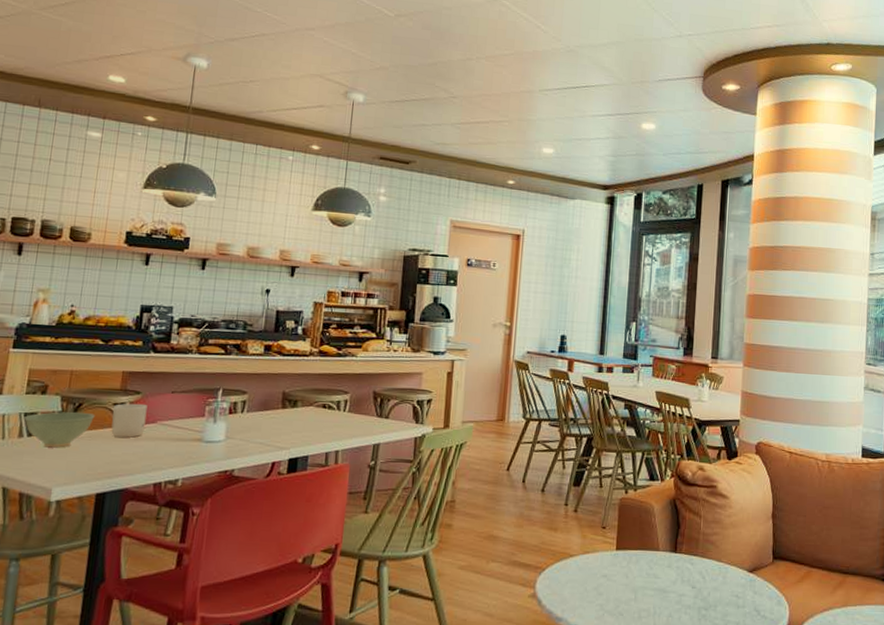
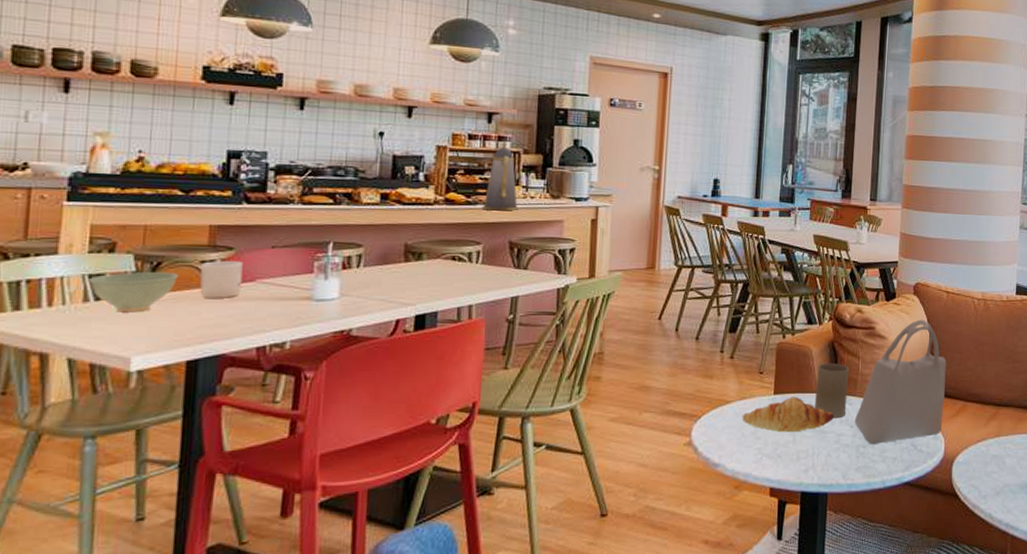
coffee pot: none [351,297,383,364] -> present [483,140,518,212]
croissant: none [584,553,676,590] -> present [742,396,835,433]
cup: none [656,521,691,578] -> present [815,364,849,419]
handbag: none [696,480,790,607] -> present [854,319,946,444]

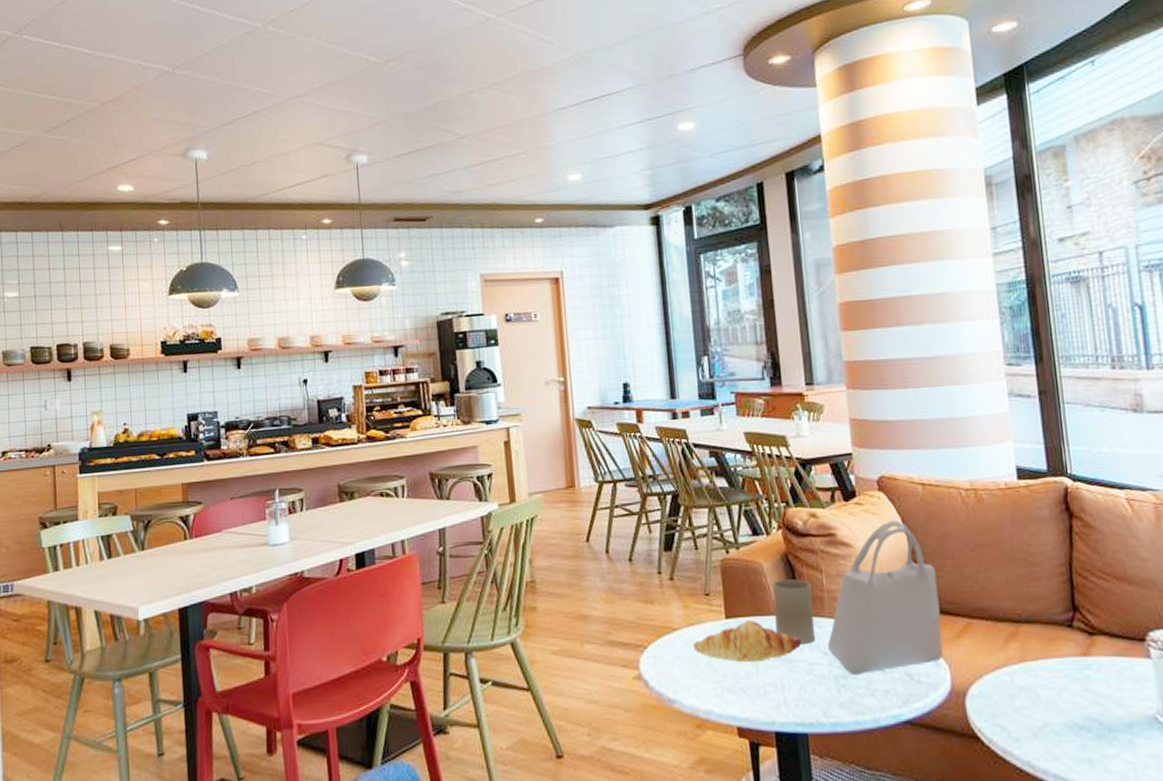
bowl: present [89,272,179,313] -> none [102,529,165,568]
mug: present [199,260,243,298] -> none [179,513,212,550]
coffee pot: present [483,140,518,212] -> none [401,372,434,444]

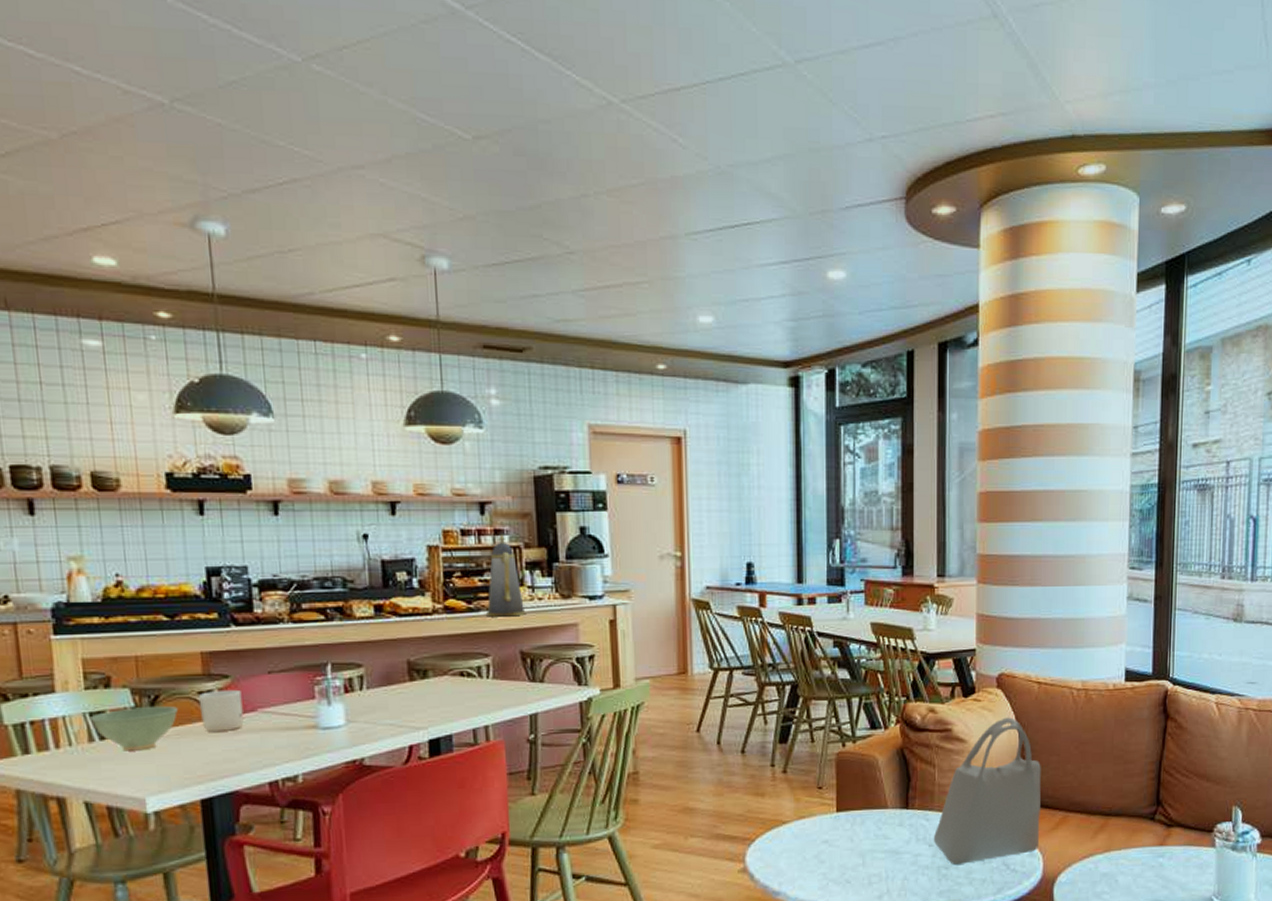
bowl: none [102,529,165,568] -> present [91,706,179,751]
mug: none [179,513,212,550] -> present [198,689,244,732]
coffee pot: none [401,372,434,444] -> present [486,534,526,617]
croissant: present [692,620,802,662] -> none [801,813,909,854]
cup: present [772,579,816,645] -> none [886,773,923,837]

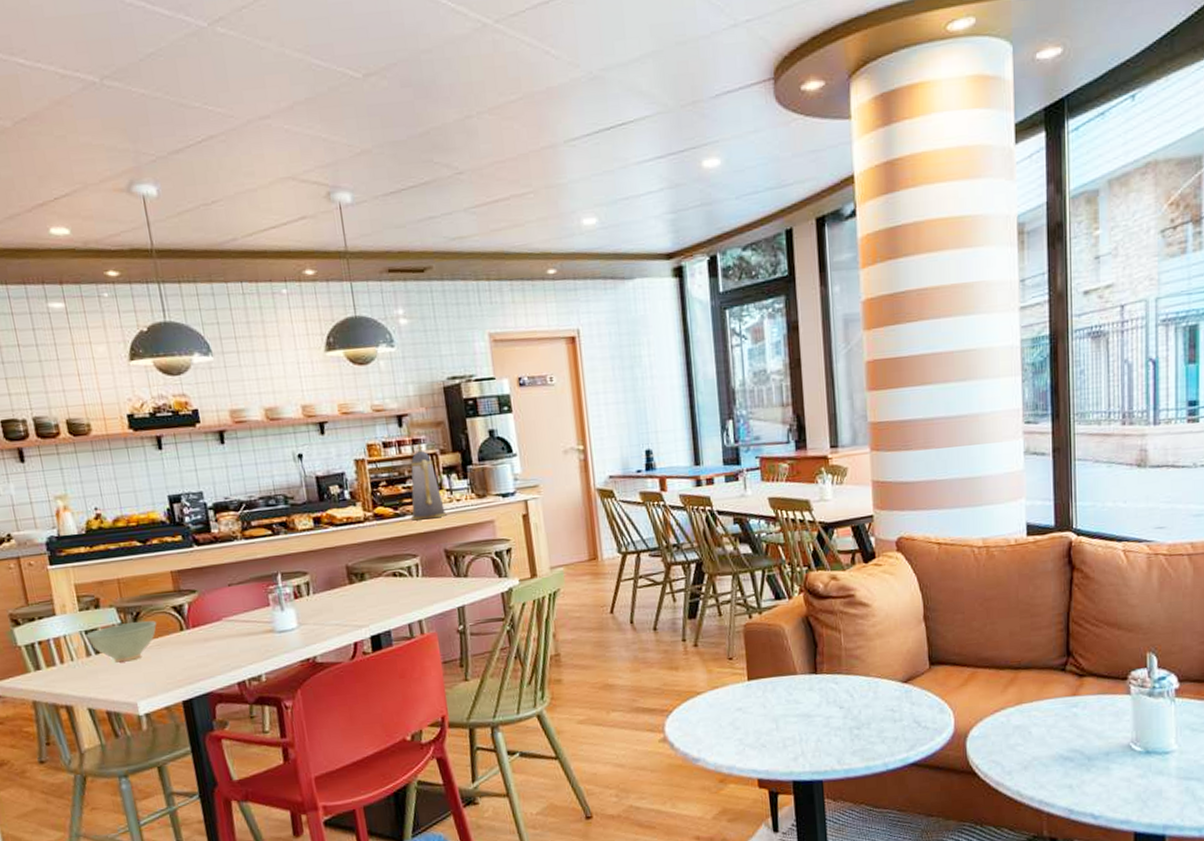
mug: present [198,689,244,732] -> none [172,602,212,641]
handbag: present [933,717,1041,865] -> none [843,579,950,725]

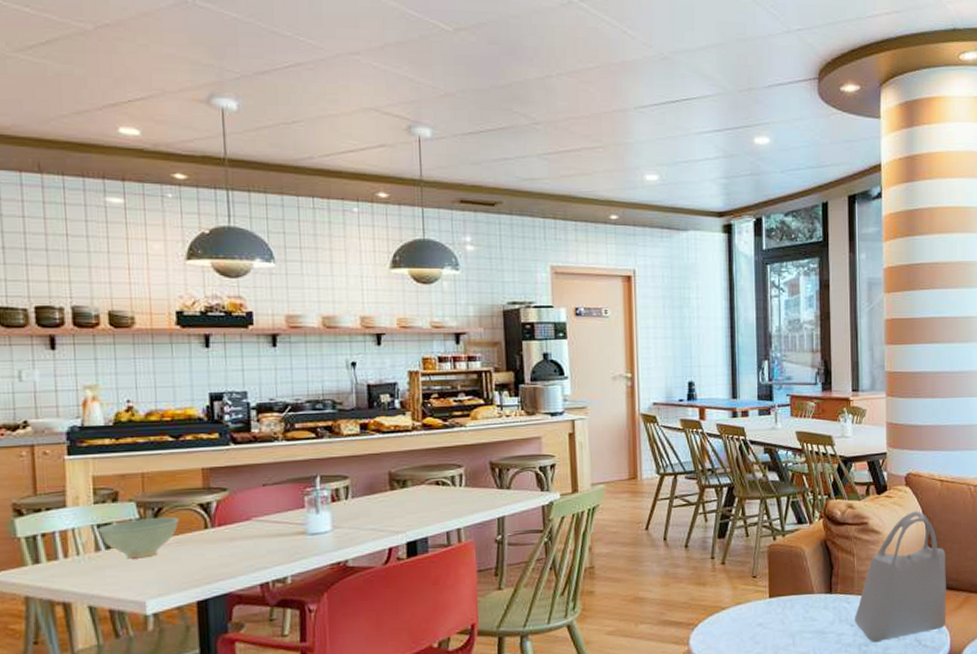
coffee pot: present [411,443,447,521] -> none [460,360,495,433]
handbag: none [843,579,950,725] -> present [854,511,947,642]

